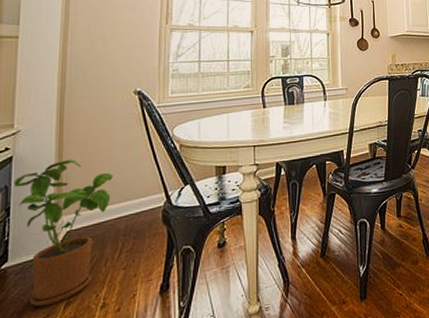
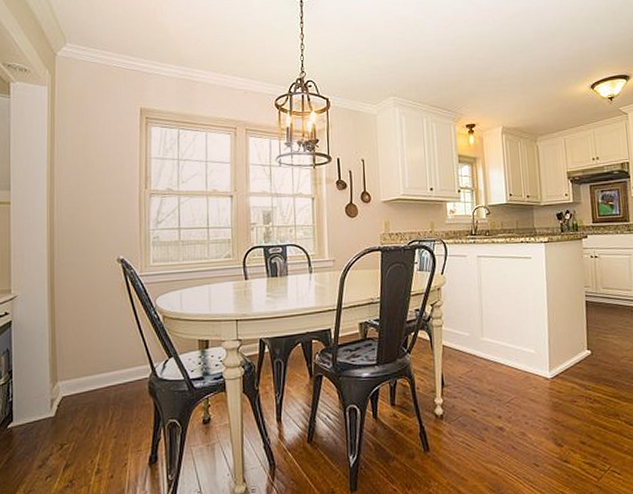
house plant: present [13,159,113,307] -> none [14,325,101,467]

